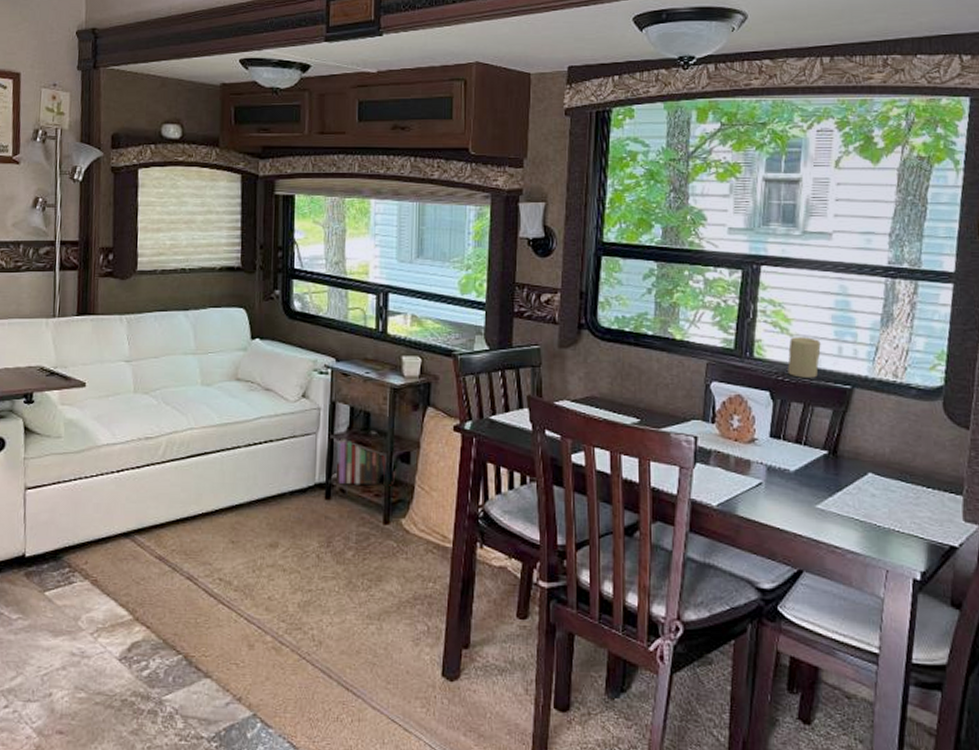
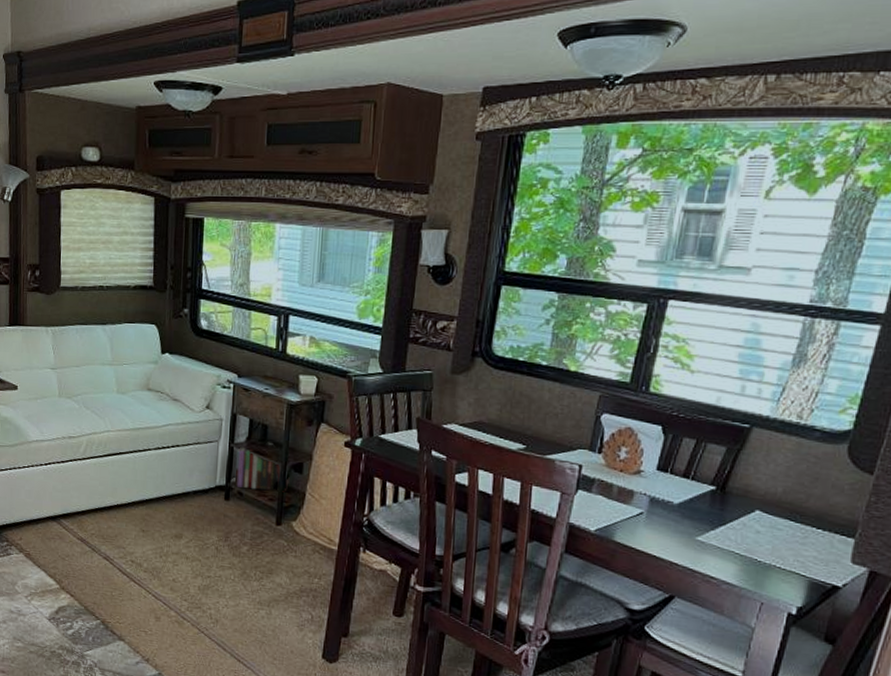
candle: present [787,337,821,378] -> none [684,373,723,415]

